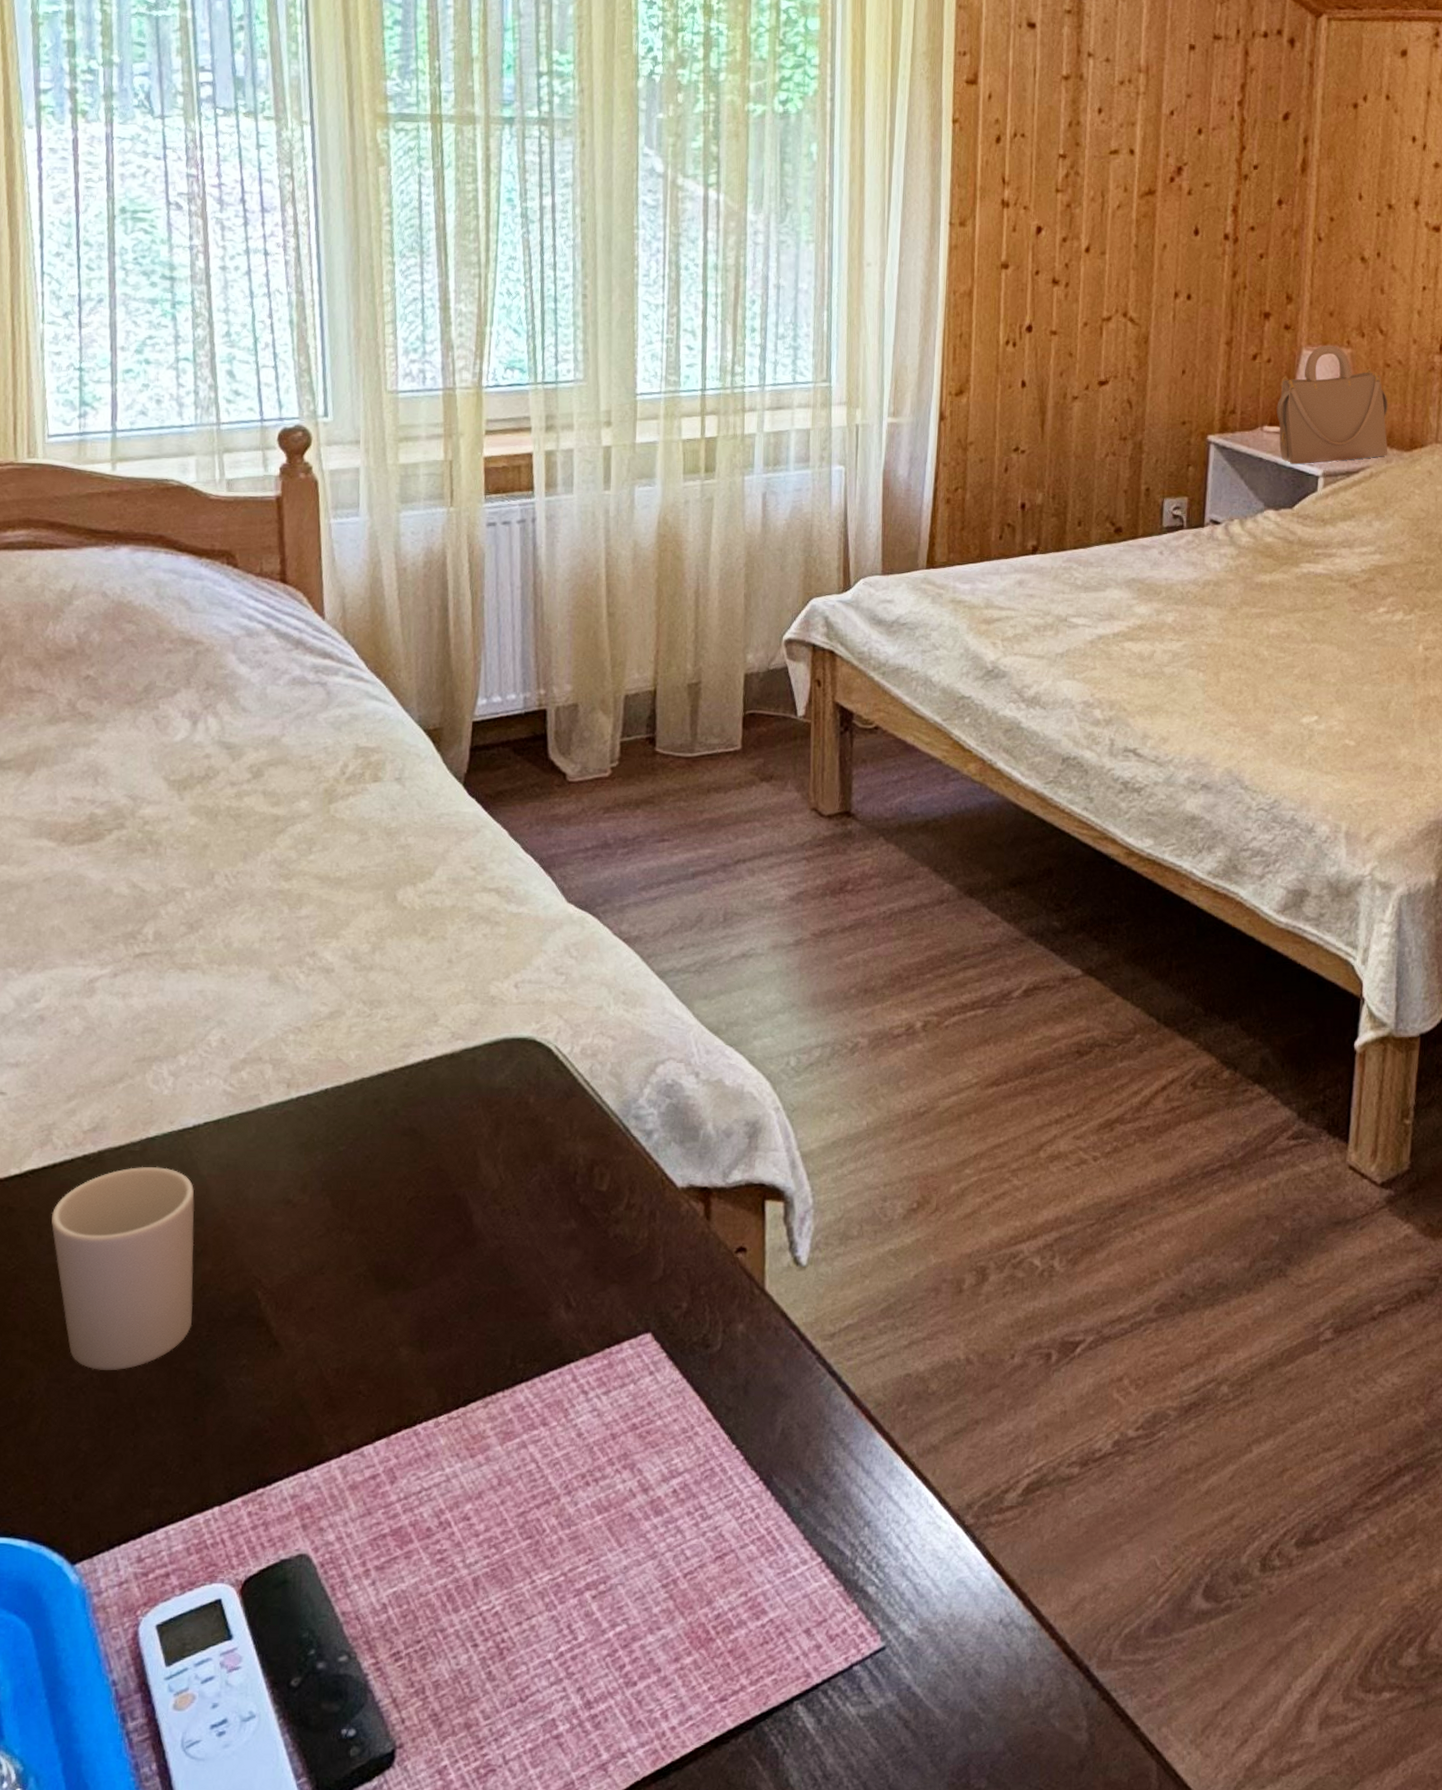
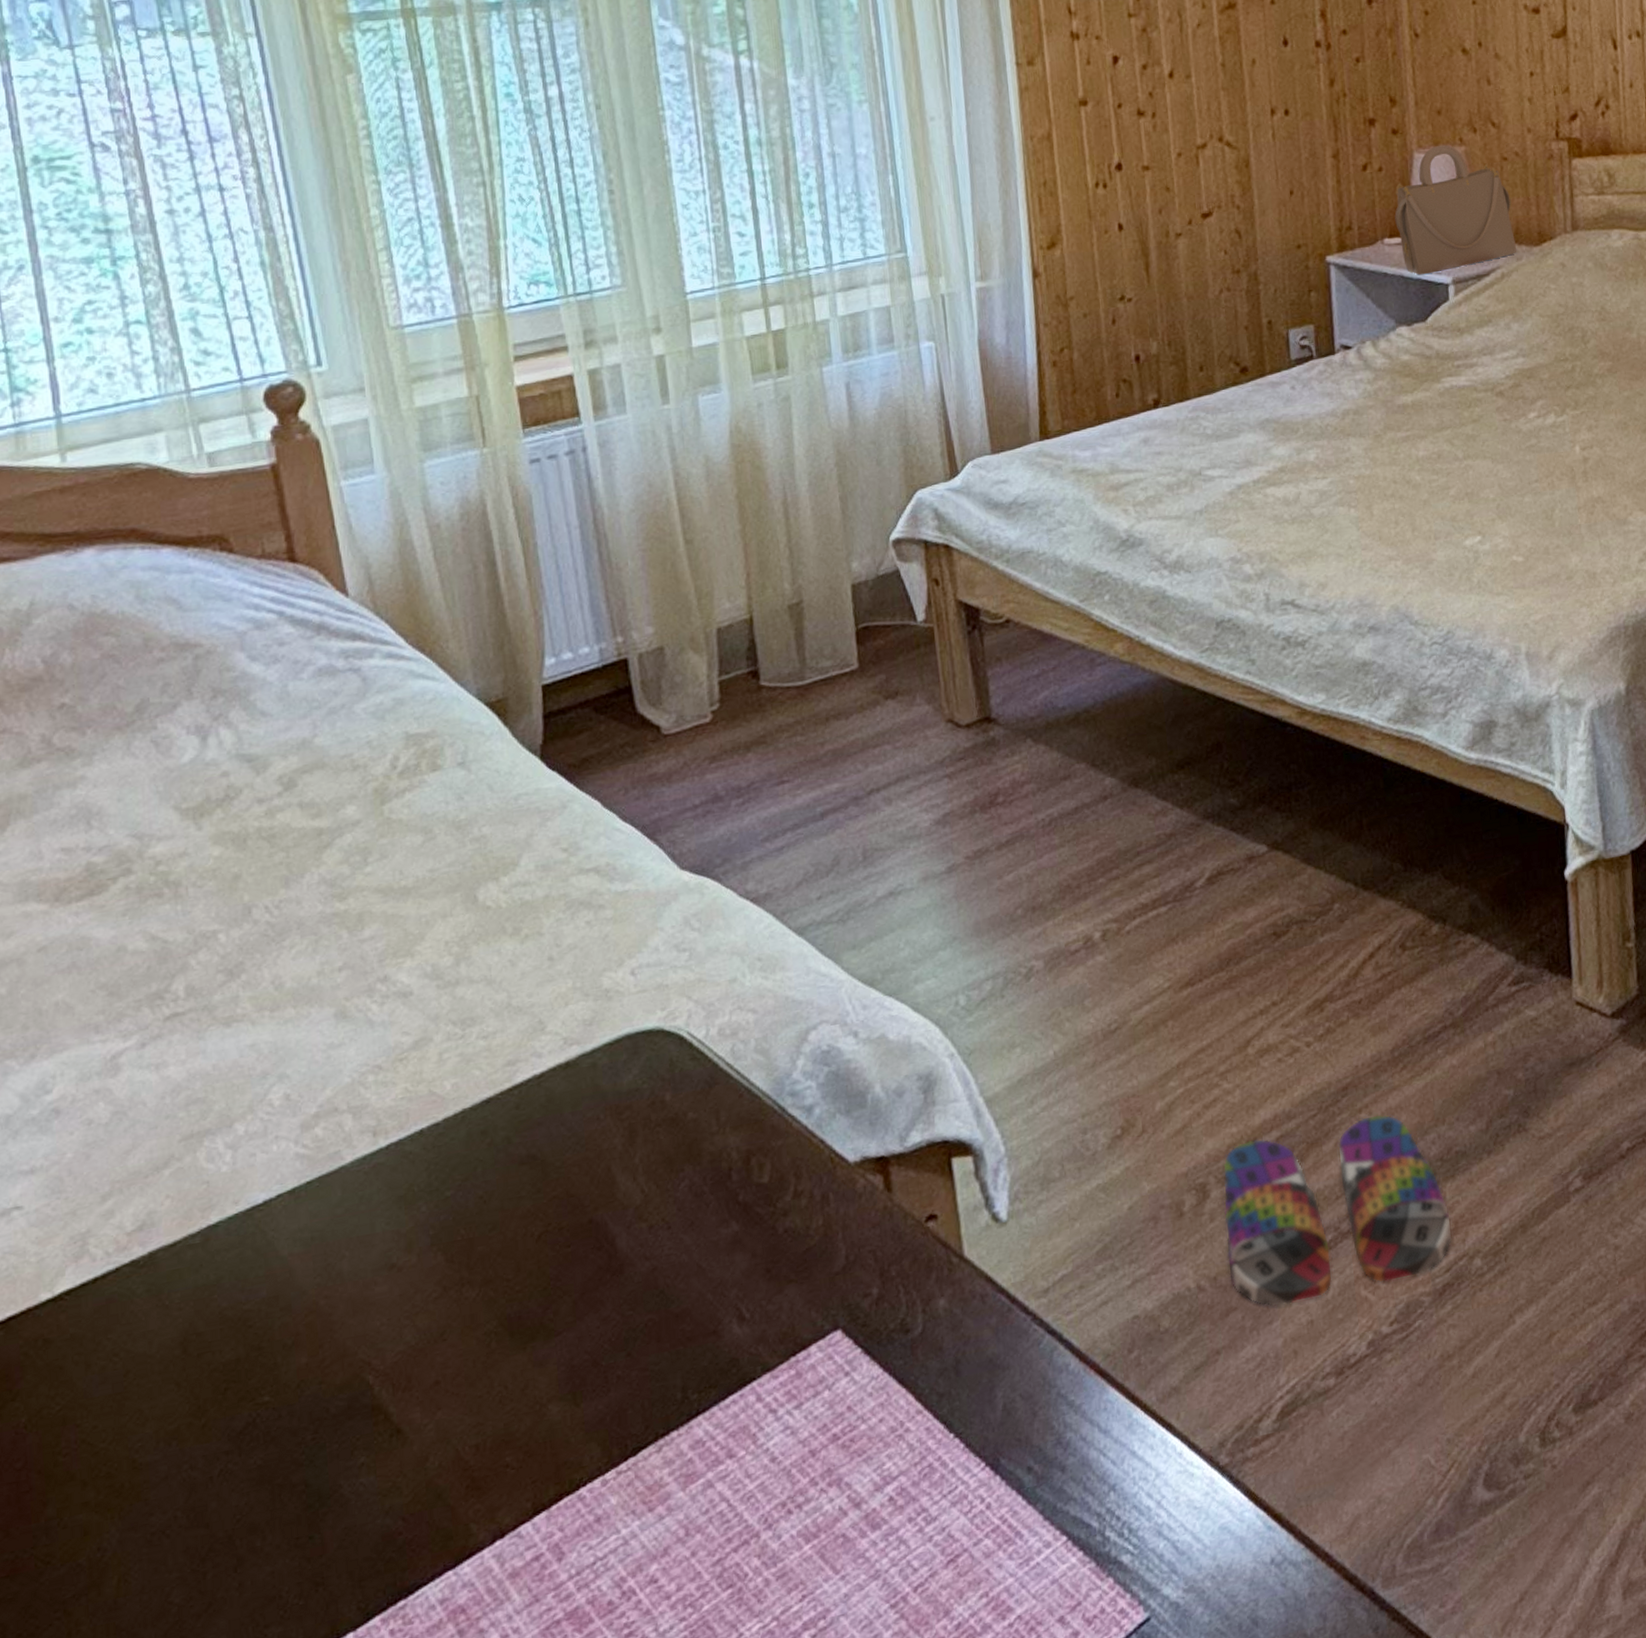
mug: present [51,1166,195,1370] -> none [98,1255,293,1508]
slippers: none [996,1235,1205,1392] -> present [1223,1114,1452,1306]

